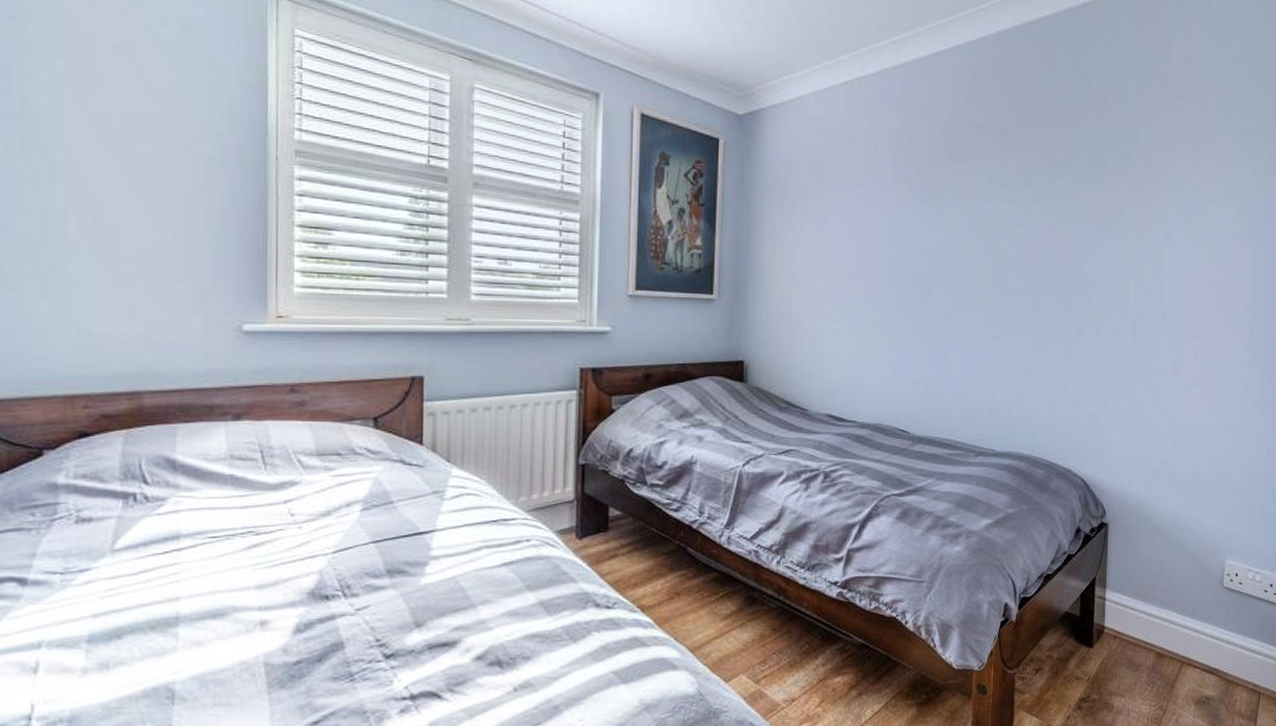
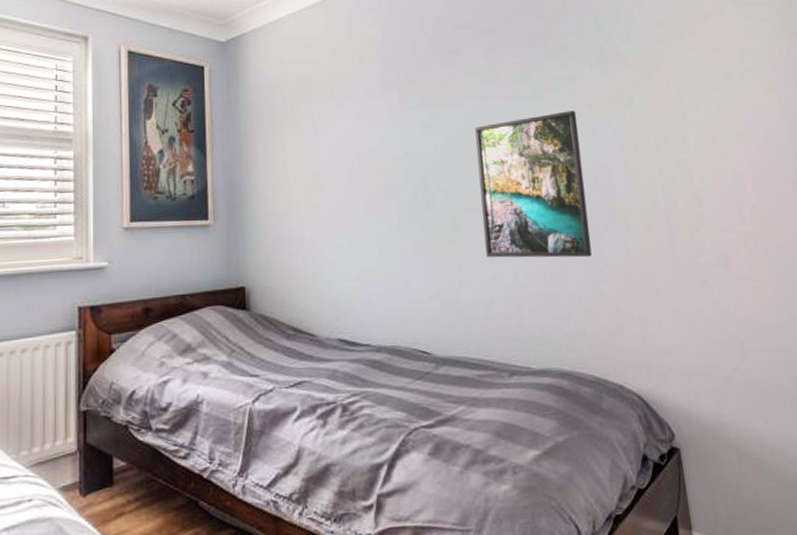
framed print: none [970,220,1071,357] -> present [475,111,592,258]

